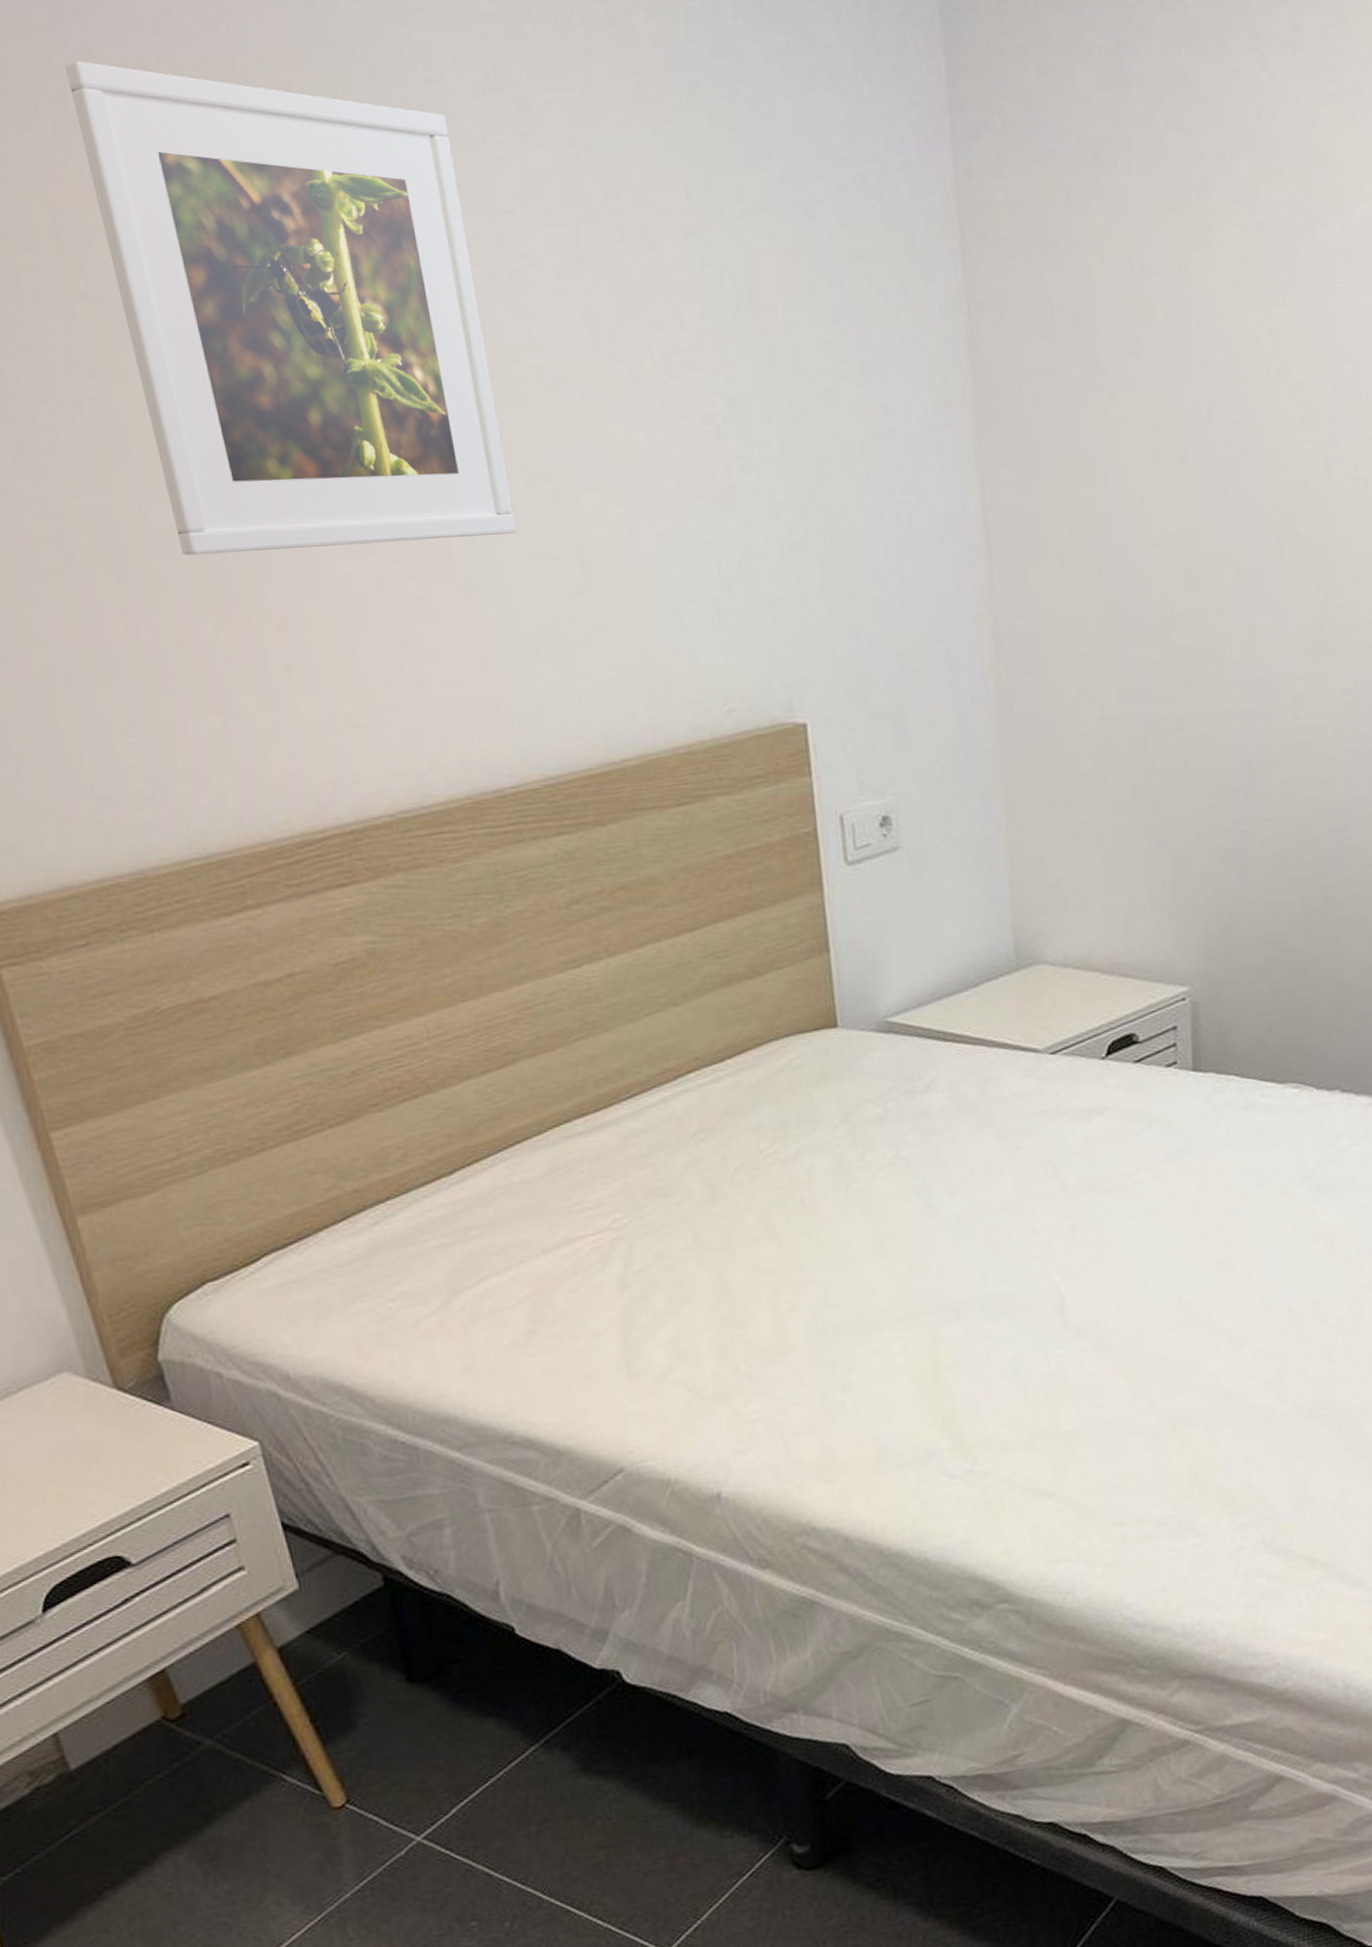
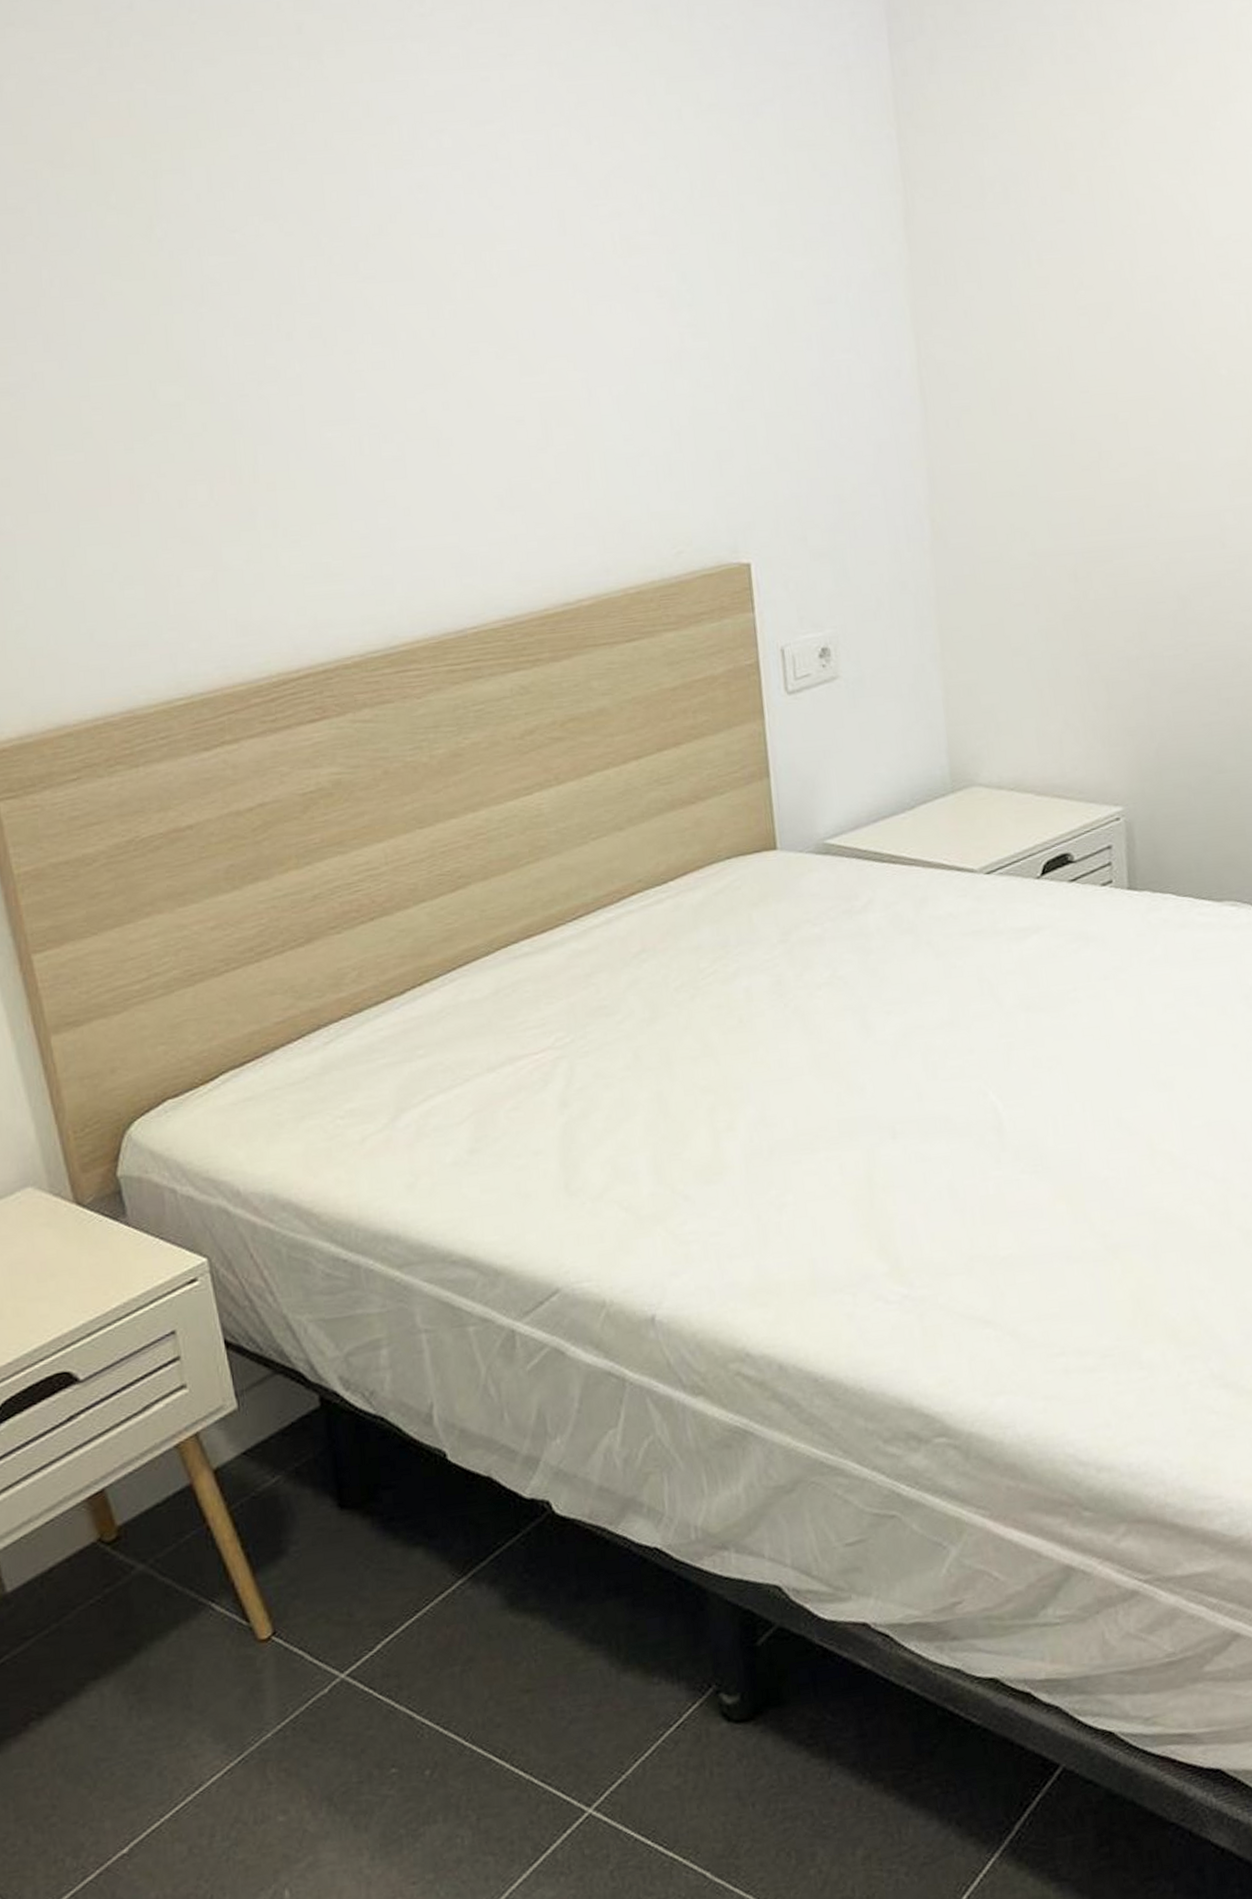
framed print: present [66,61,517,556] -> none [112,14,486,427]

